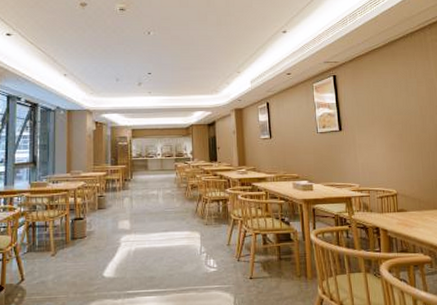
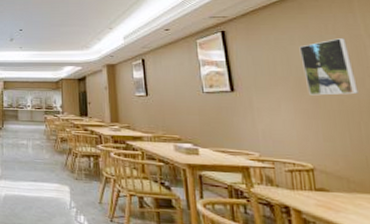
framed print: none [391,82,429,132] -> present [299,38,358,96]

